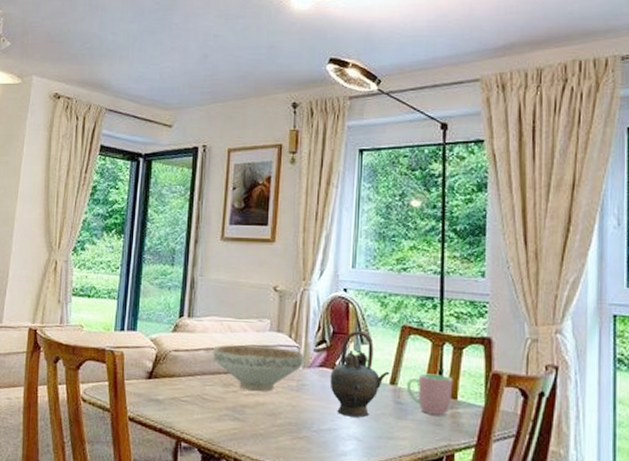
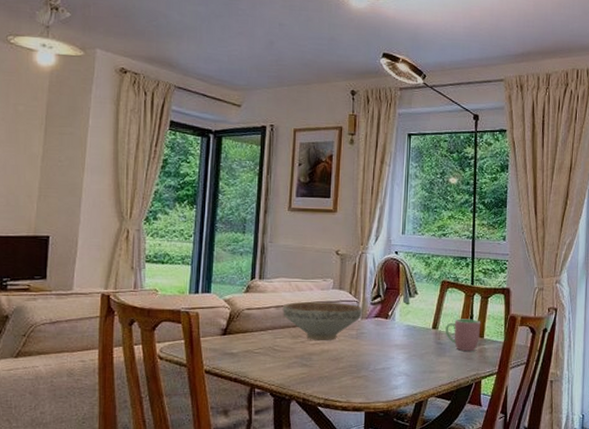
teapot: present [329,331,390,418] -> none [384,286,433,357]

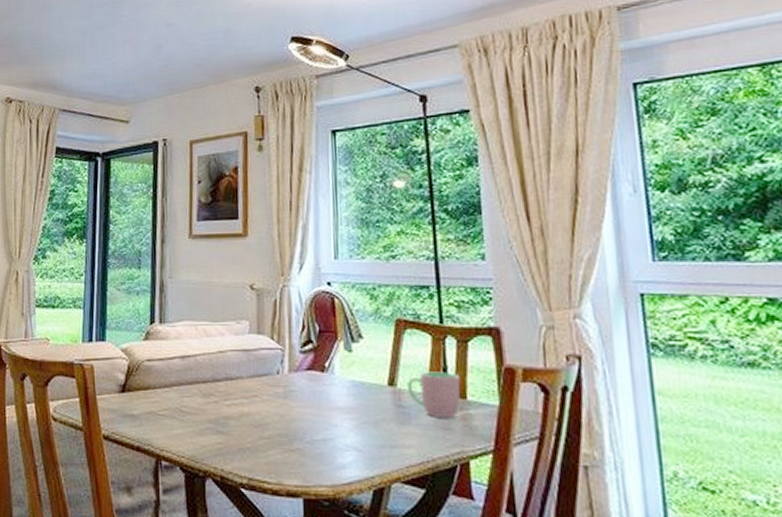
decorative bowl: present [283,302,363,340] -> none [189,351,290,400]

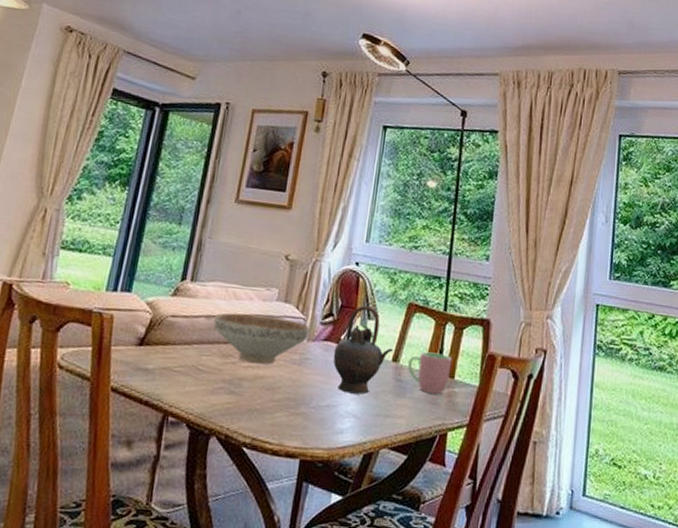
decorative bowl: none [189,351,290,400] -> present [213,312,311,364]
teapot: none [319,328,387,425] -> present [333,306,393,395]

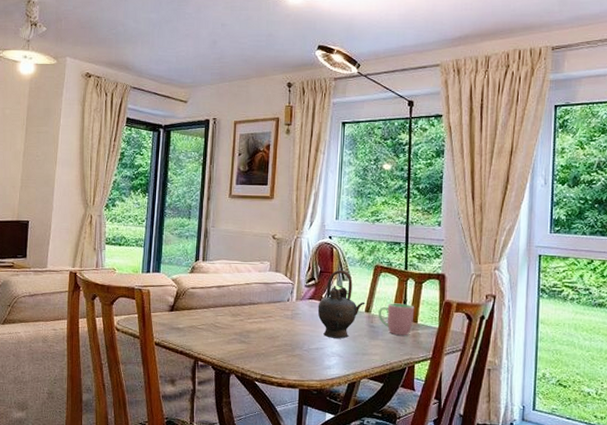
decorative bowl: present [213,312,311,364] -> none [223,283,298,320]

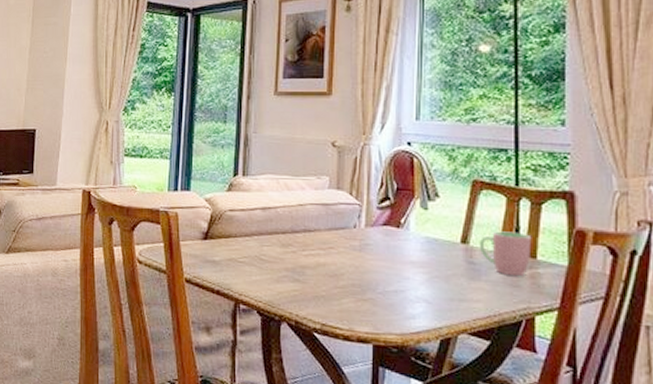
teapot: present [317,270,365,339] -> none [395,187,461,279]

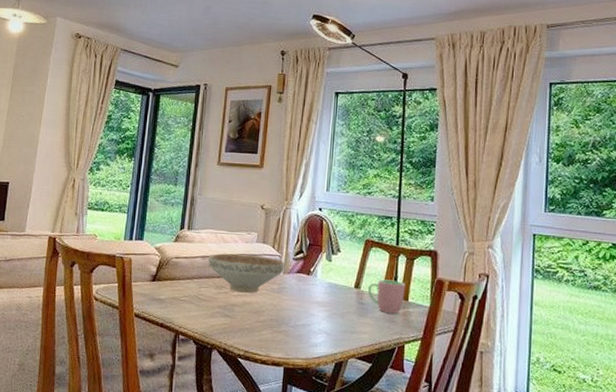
decorative bowl: none [270,203,367,252] -> present [208,253,286,293]

